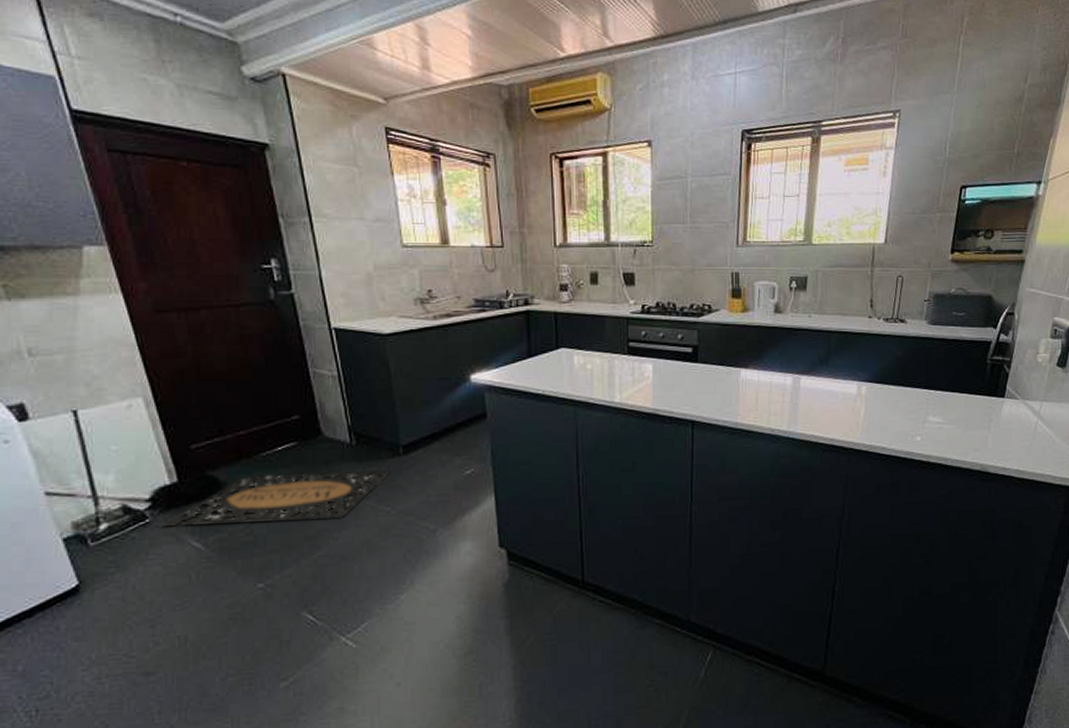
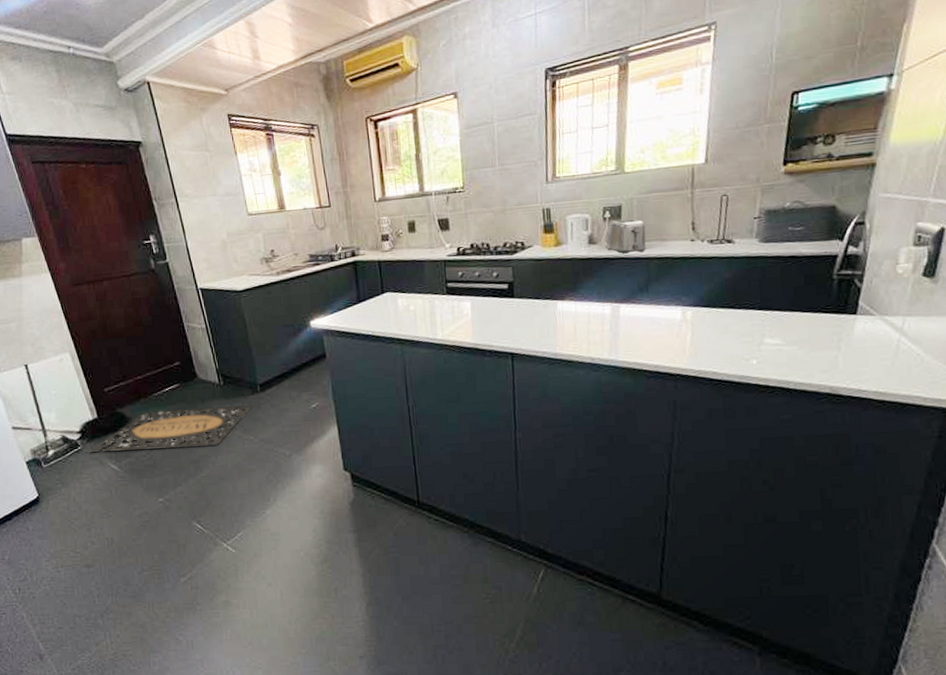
toaster: none [791,291,829,326] -> present [606,219,647,255]

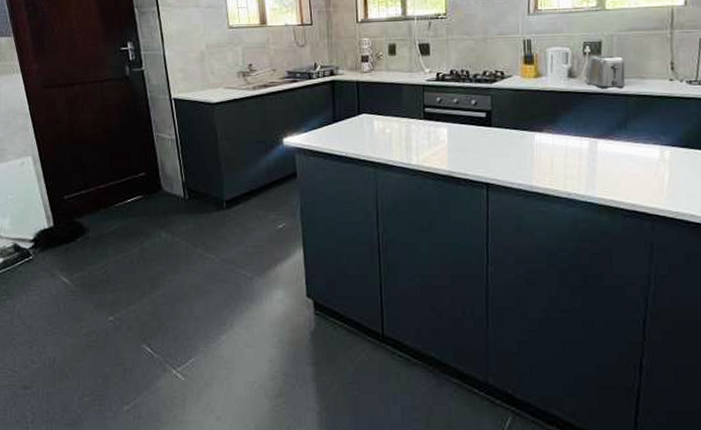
doormat: present [89,405,253,452] -> none [41,221,217,262]

